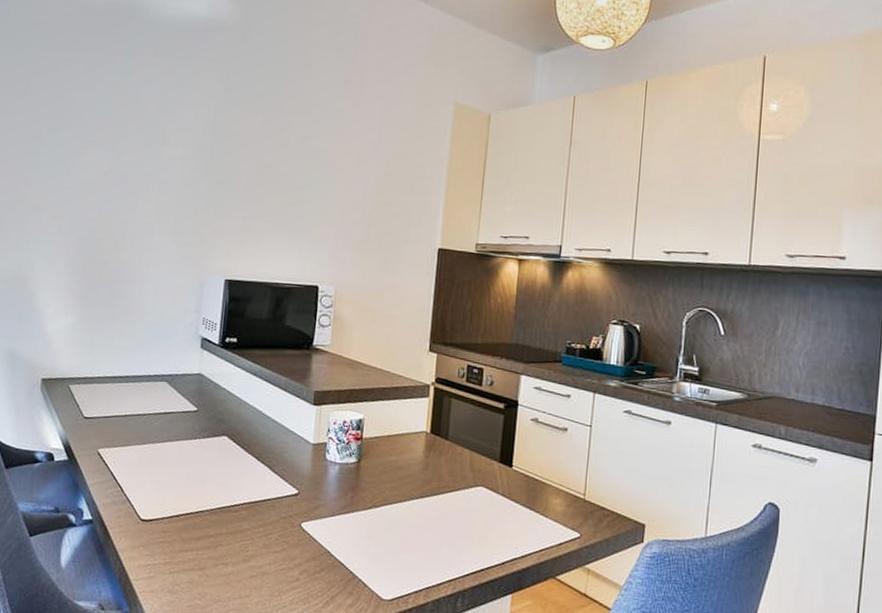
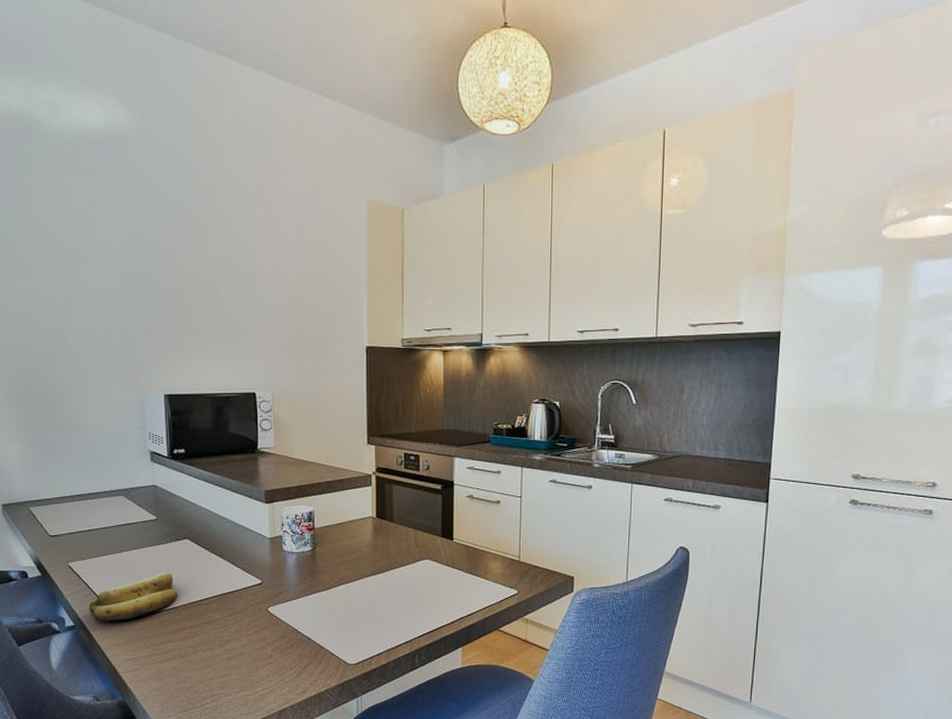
banana: none [110,469,207,520] -> present [89,571,178,622]

